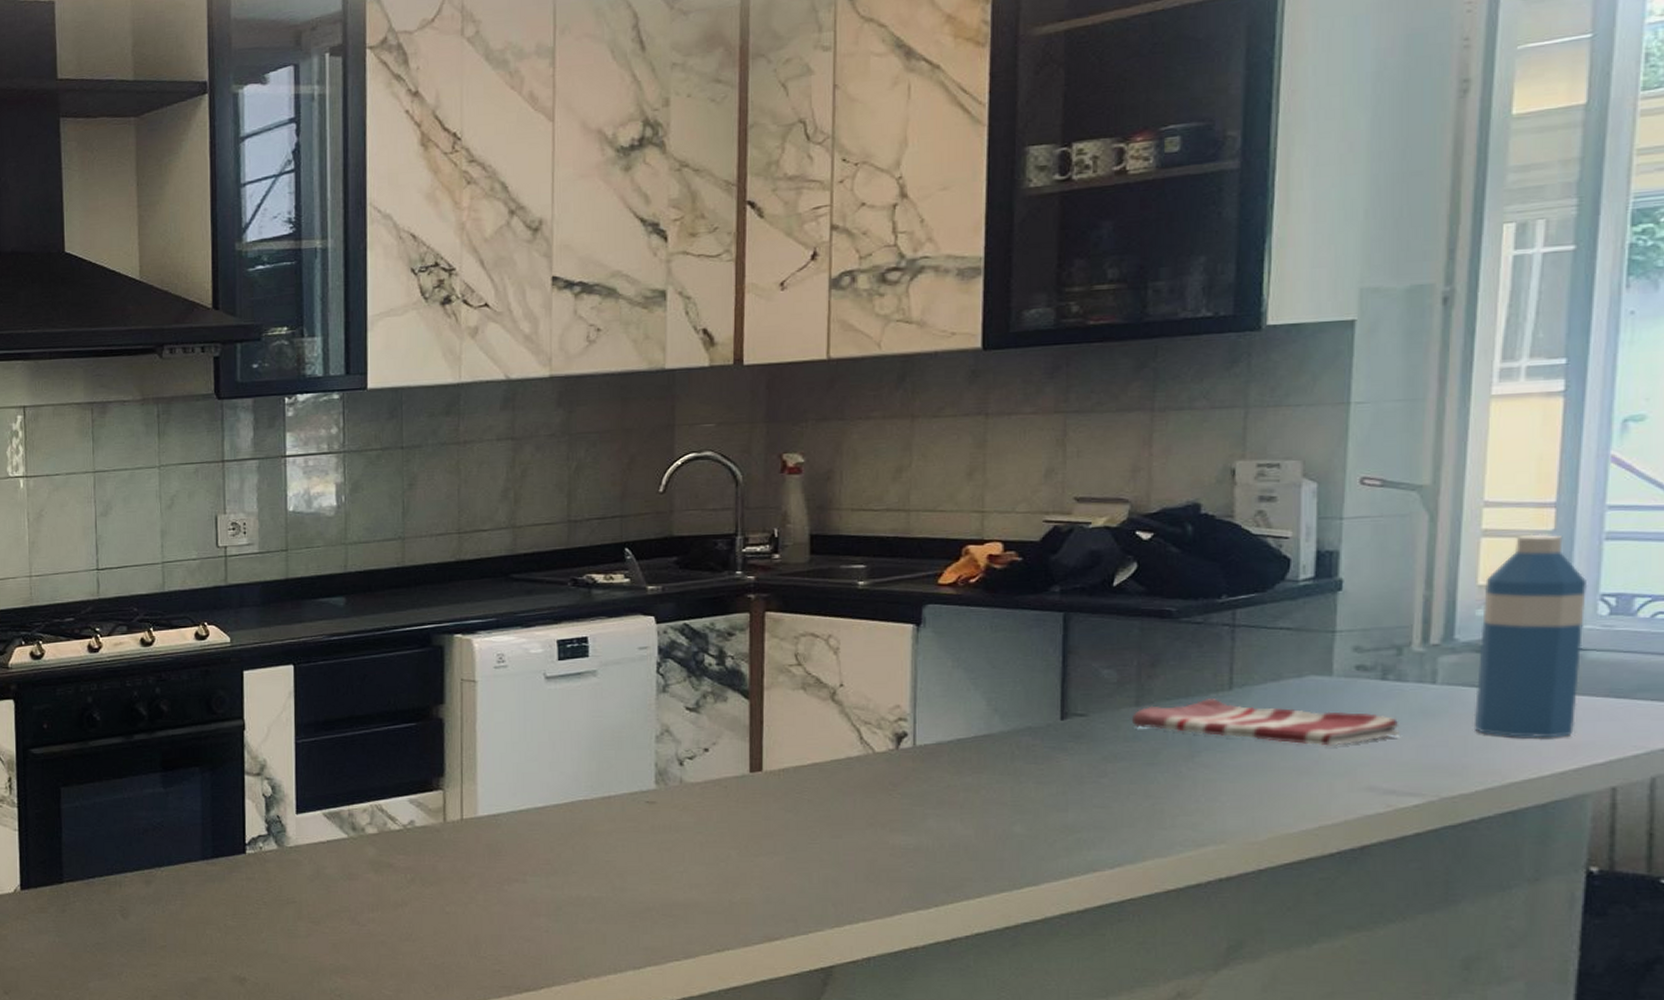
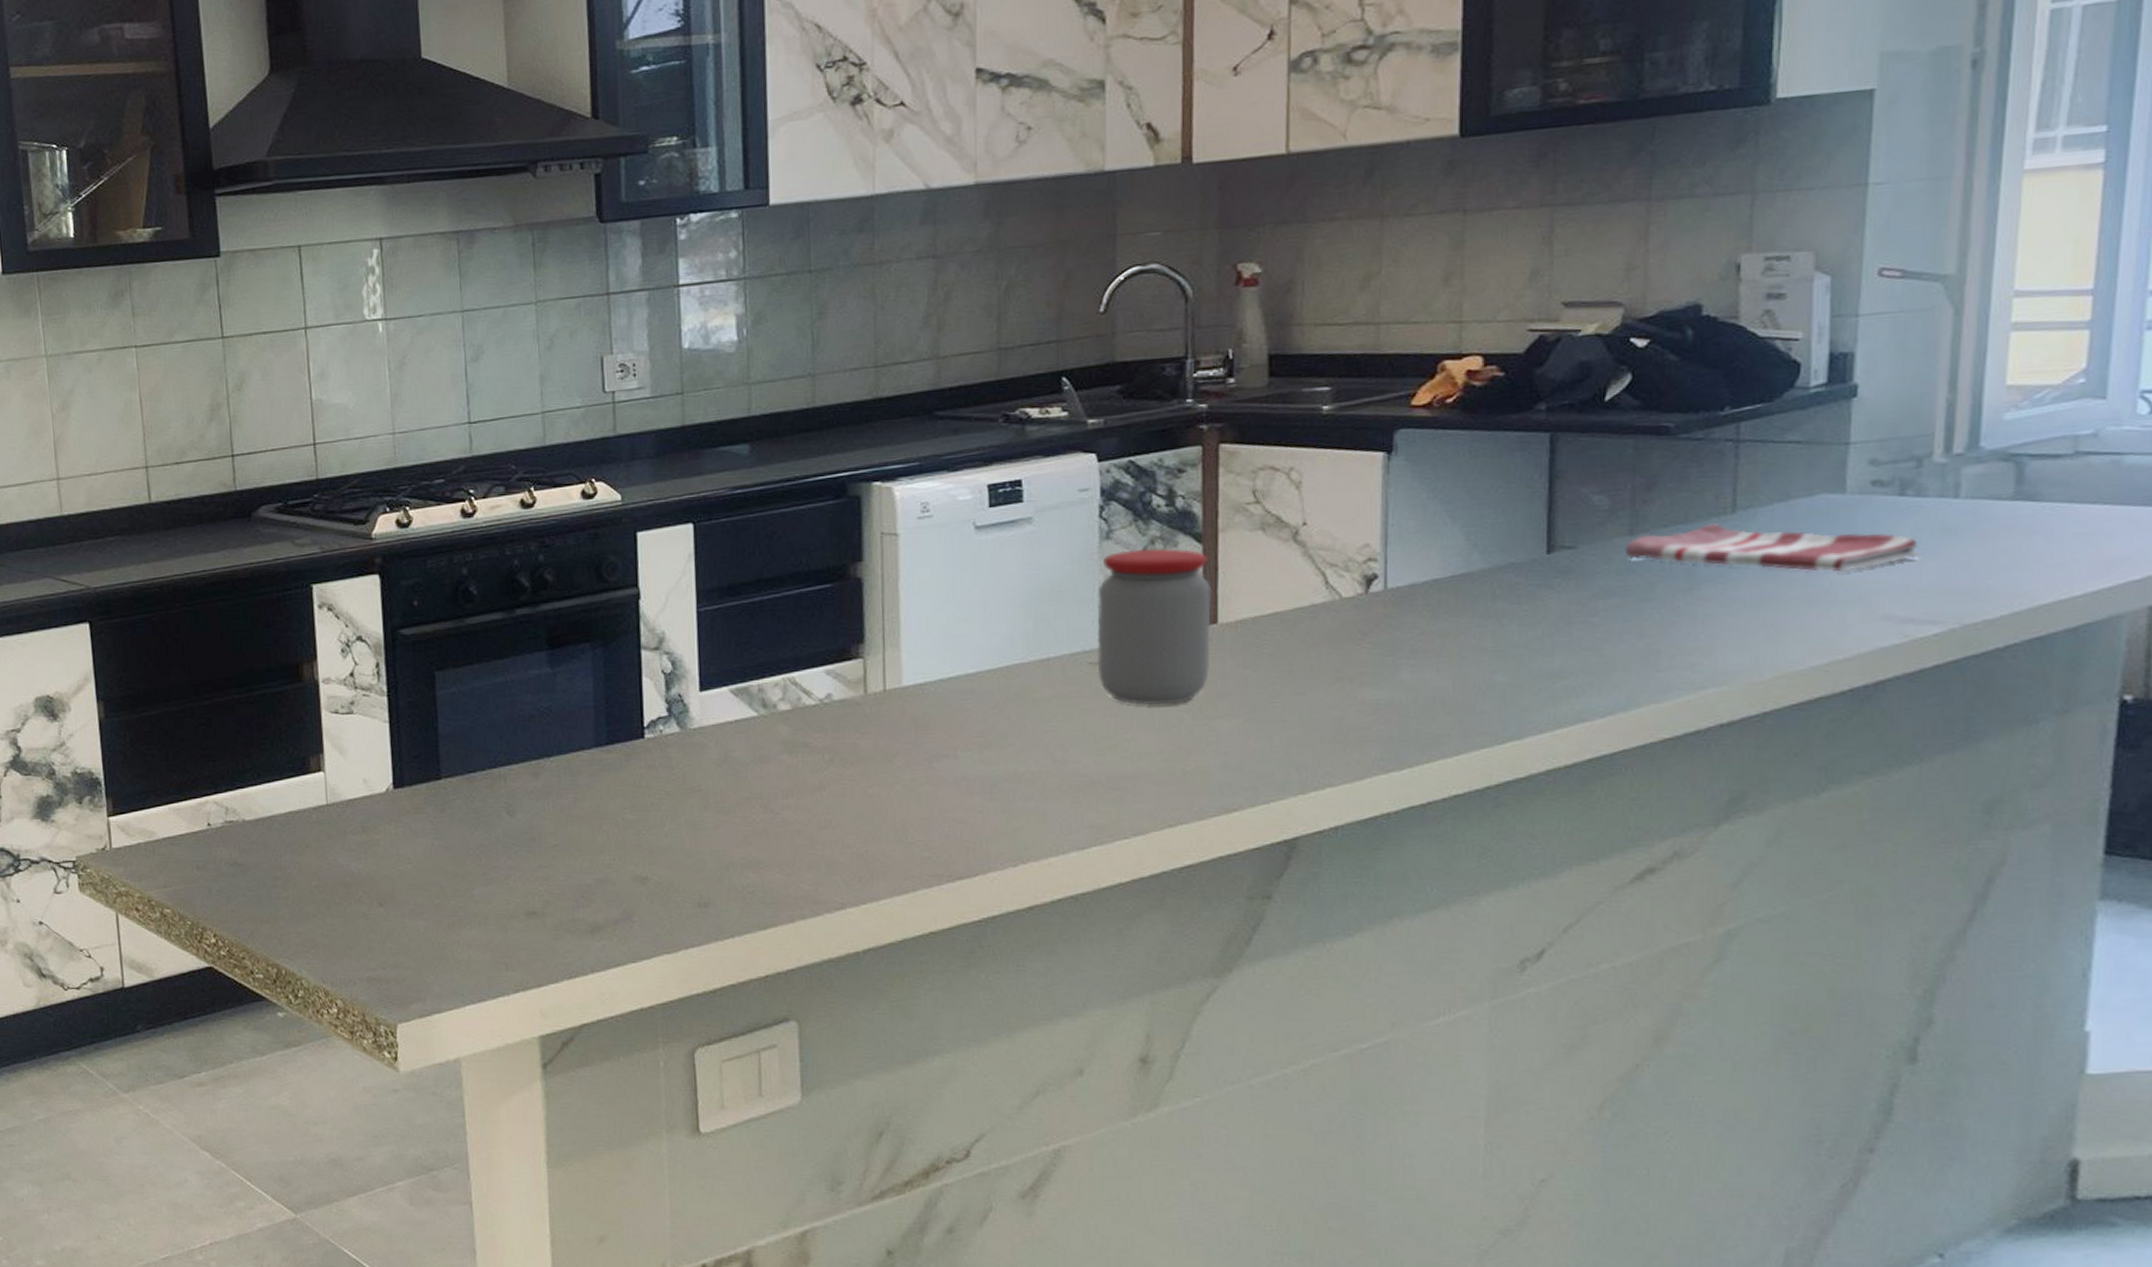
jar: none [653,702,757,842] -> present [1097,548,1211,705]
water bottle: present [1473,534,1588,738] -> none [1999,325,2127,555]

